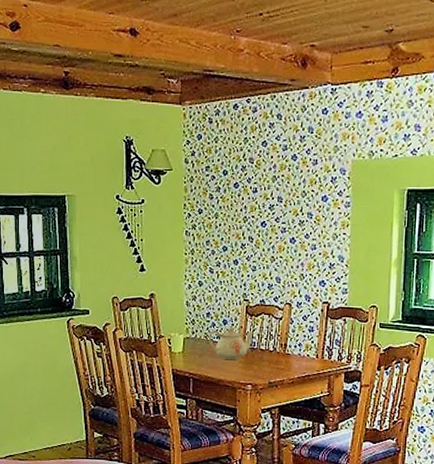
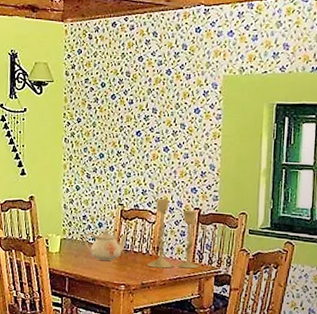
candlestick: none [274,293,329,366] -> present [147,199,200,269]

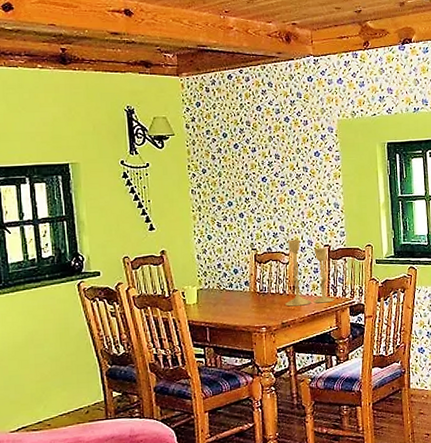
teapot: present [83,229,127,262] -> none [220,274,263,307]

